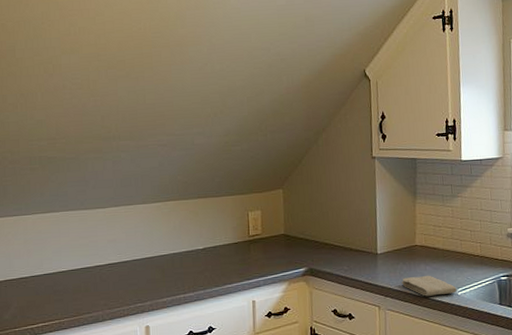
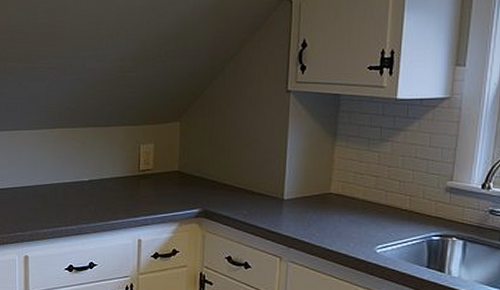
washcloth: present [402,275,457,296] -> none [310,227,375,251]

